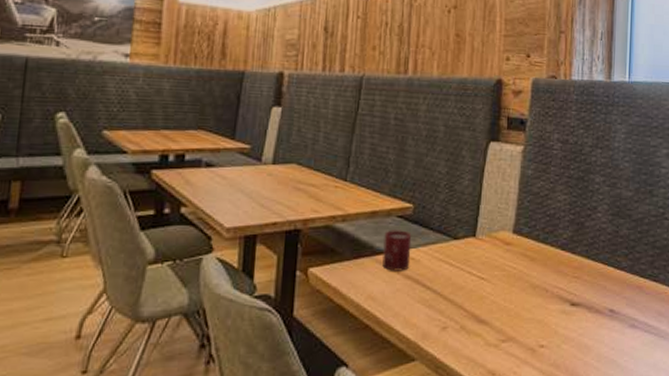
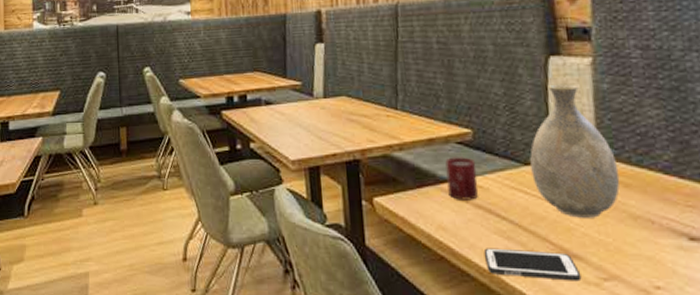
cell phone: none [405,316,485,344] -> present [483,248,582,282]
vase: none [459,167,529,287] -> present [530,83,620,218]

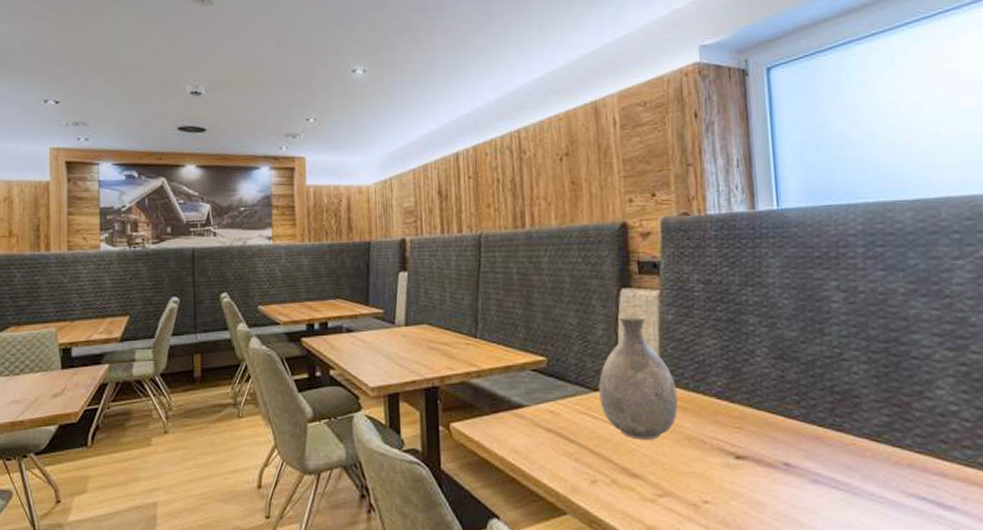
cup: present [445,157,479,200] -> none [520,383,550,425]
cell phone: present [483,248,582,282] -> none [552,469,640,498]

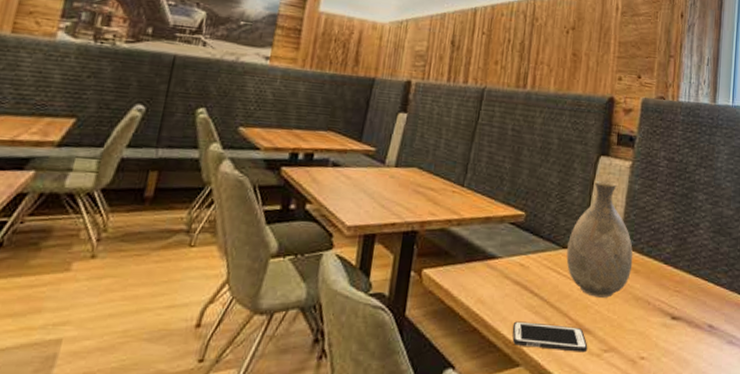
cell phone: none [552,469,640,498] -> present [512,321,588,353]

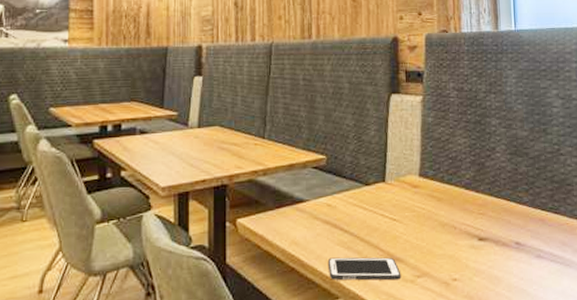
vase: present [566,180,633,298] -> none [370,117,435,228]

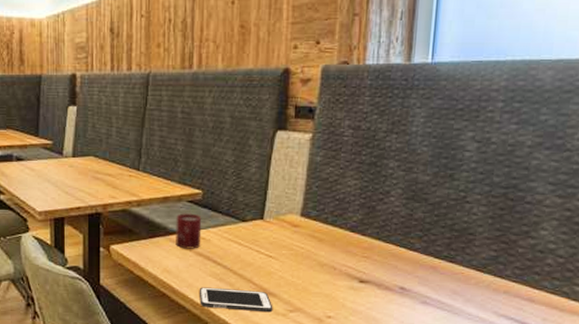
cup: none [302,180,328,218] -> present [176,213,202,249]

